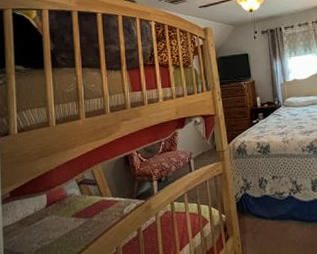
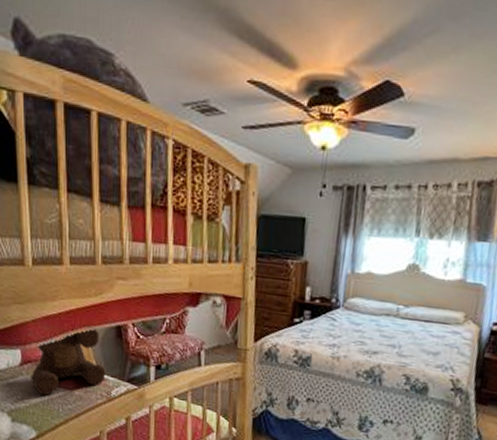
teddy bear: none [55,162,119,229] -> present [31,327,106,396]

